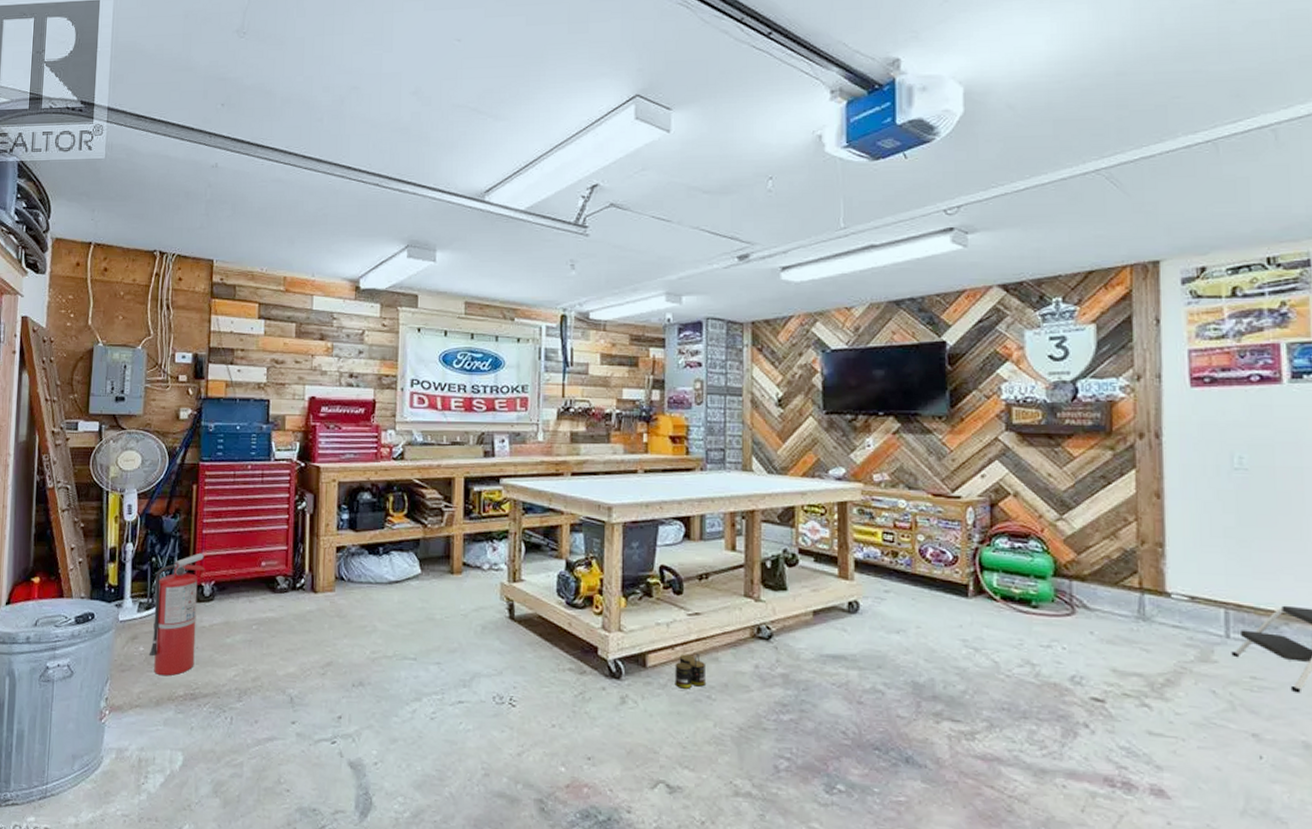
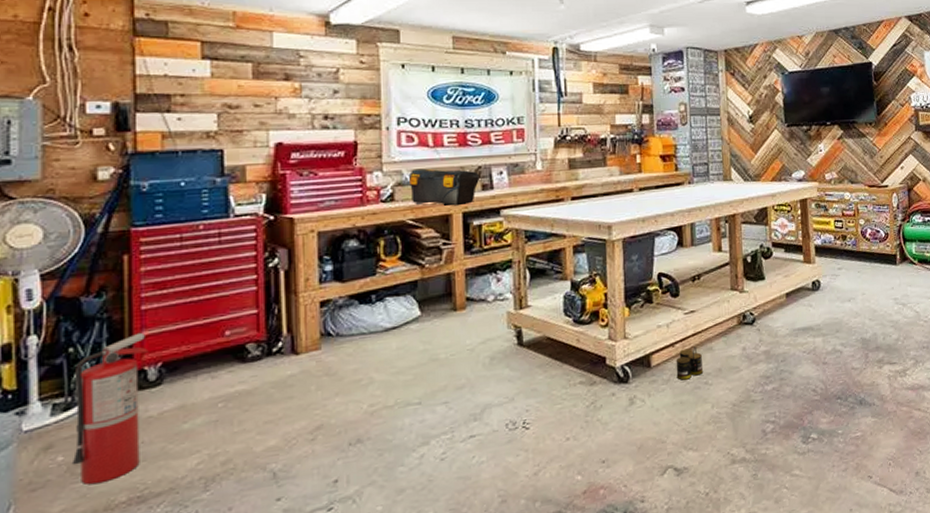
toolbox: none [417,430,483,470] -> present [408,168,480,206]

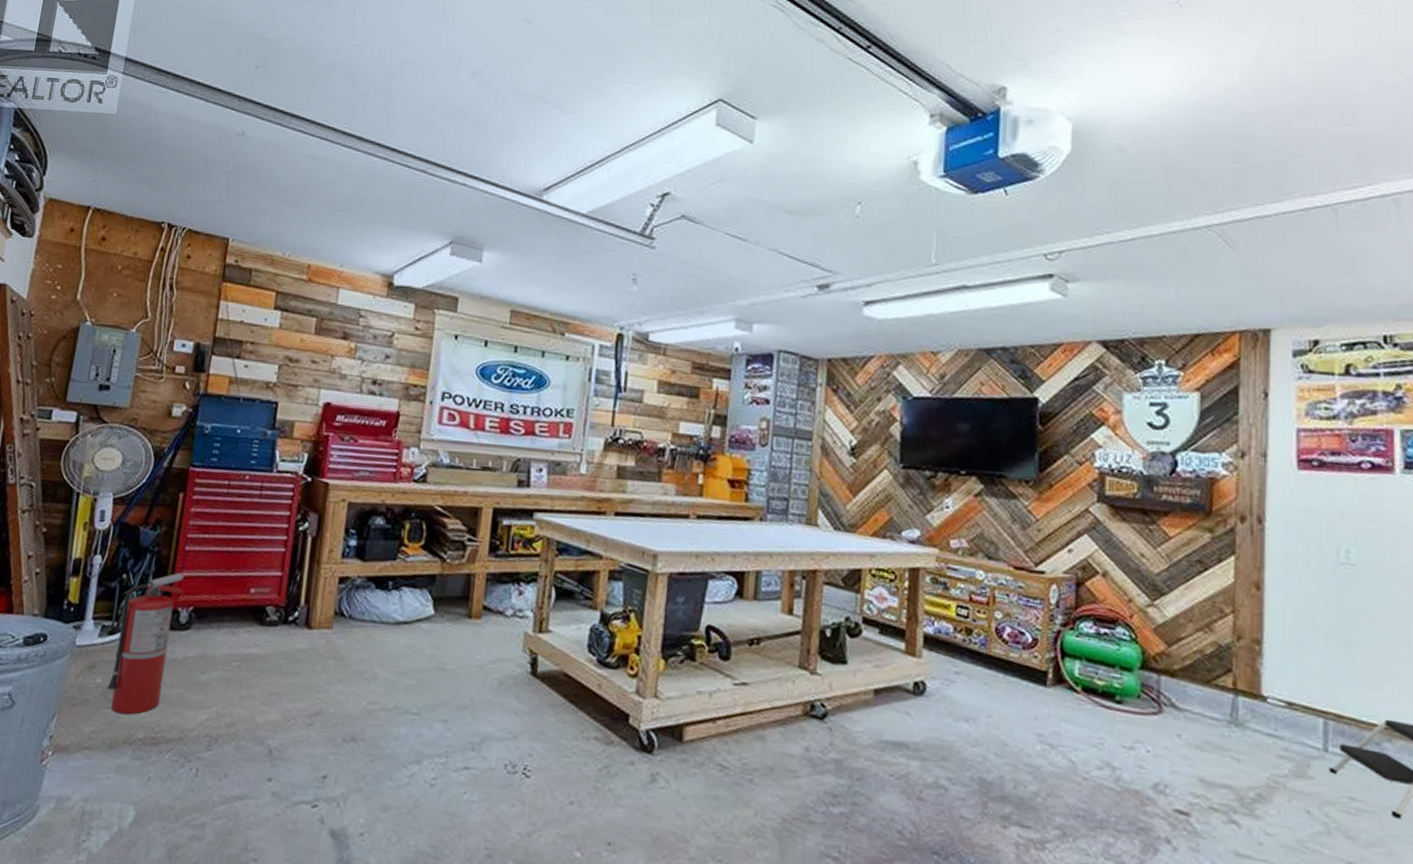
toolbox: present [408,168,480,206] -> none [443,451,518,500]
paint can: present [676,346,703,381] -> none [713,729,750,770]

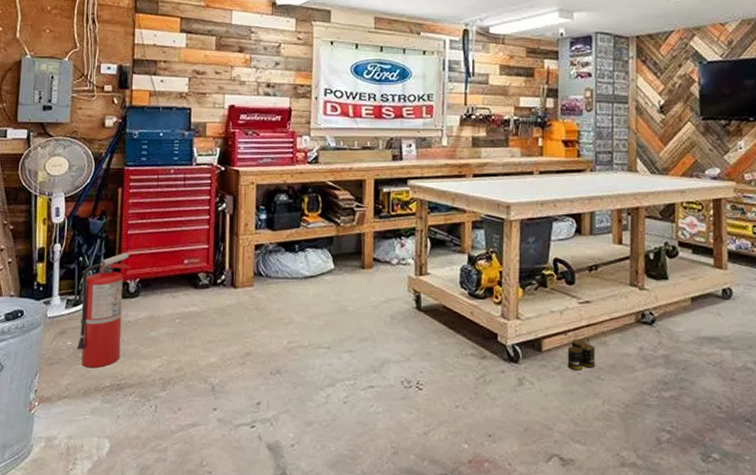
paint can: none [713,729,750,770] -> present [567,338,595,370]

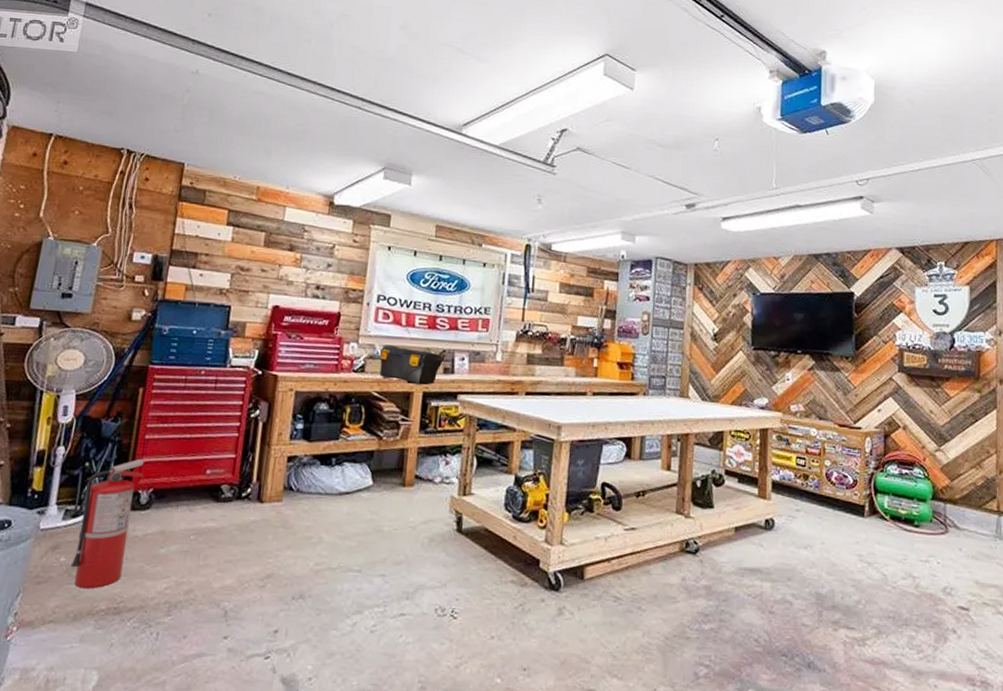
toolbox: none [330,136,392,173] -> present [379,345,444,386]
paint can: present [567,338,595,370] -> none [609,566,638,600]

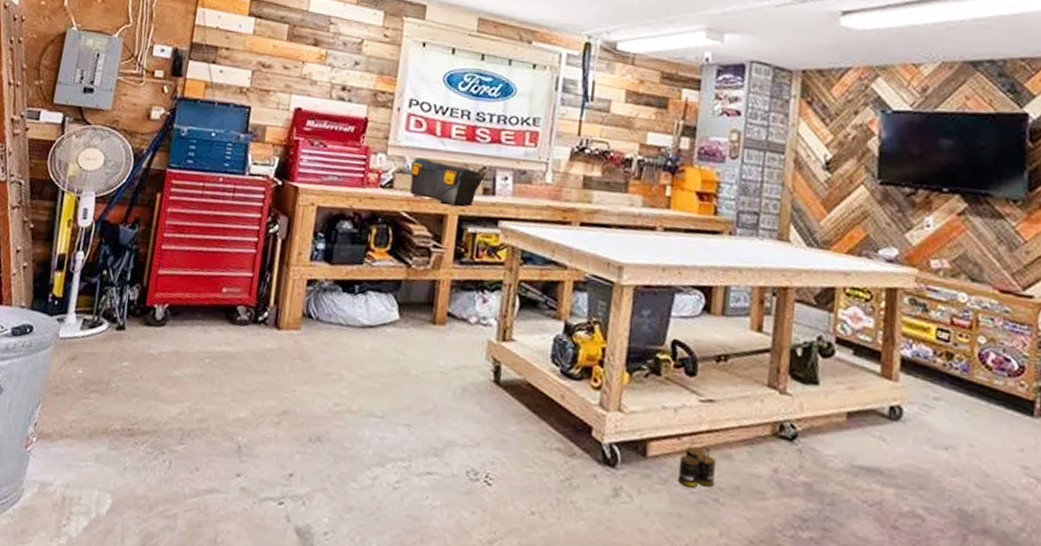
fire extinguisher: present [70,458,145,589] -> none [87,270,161,406]
paint can: none [609,566,638,600] -> present [677,445,716,488]

